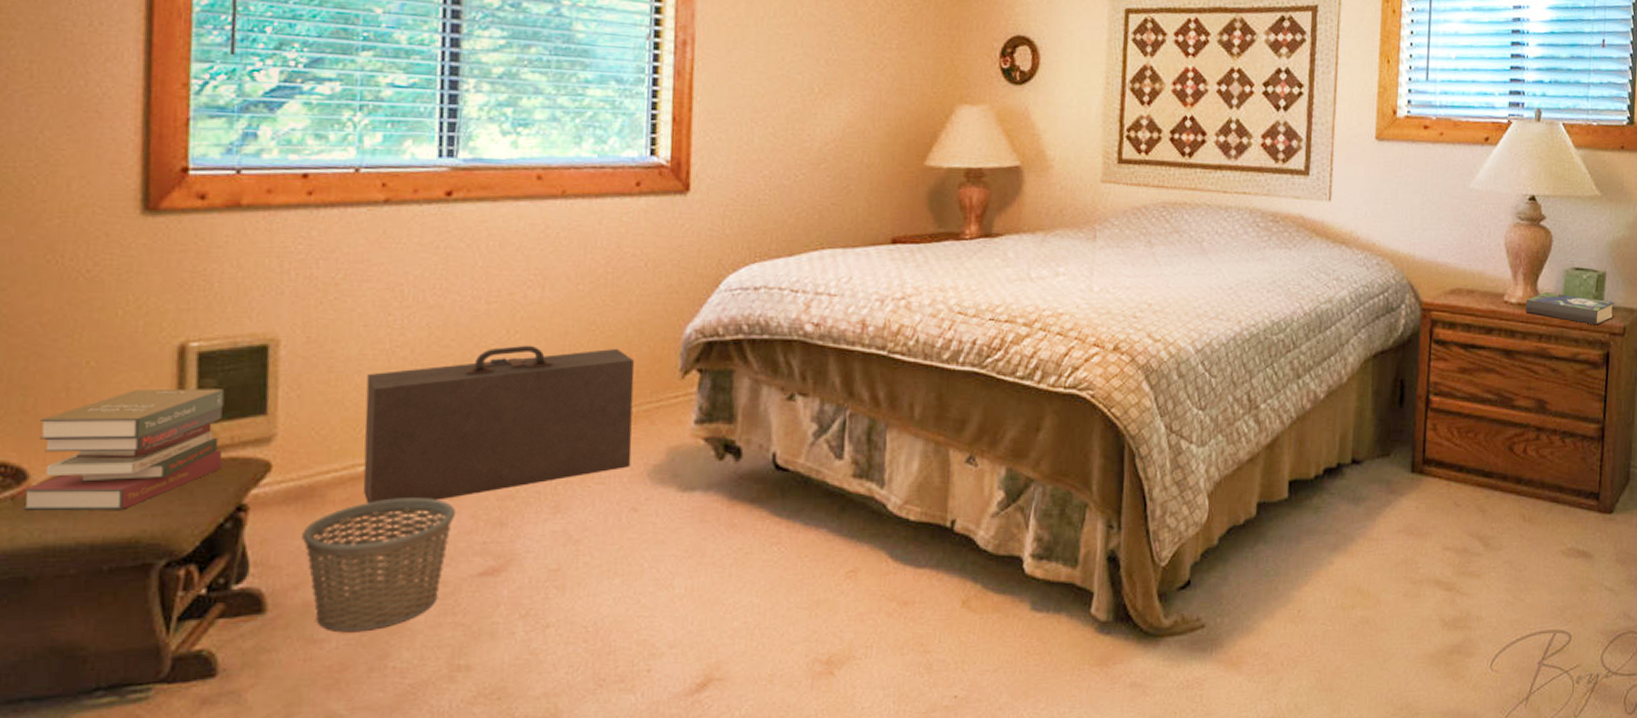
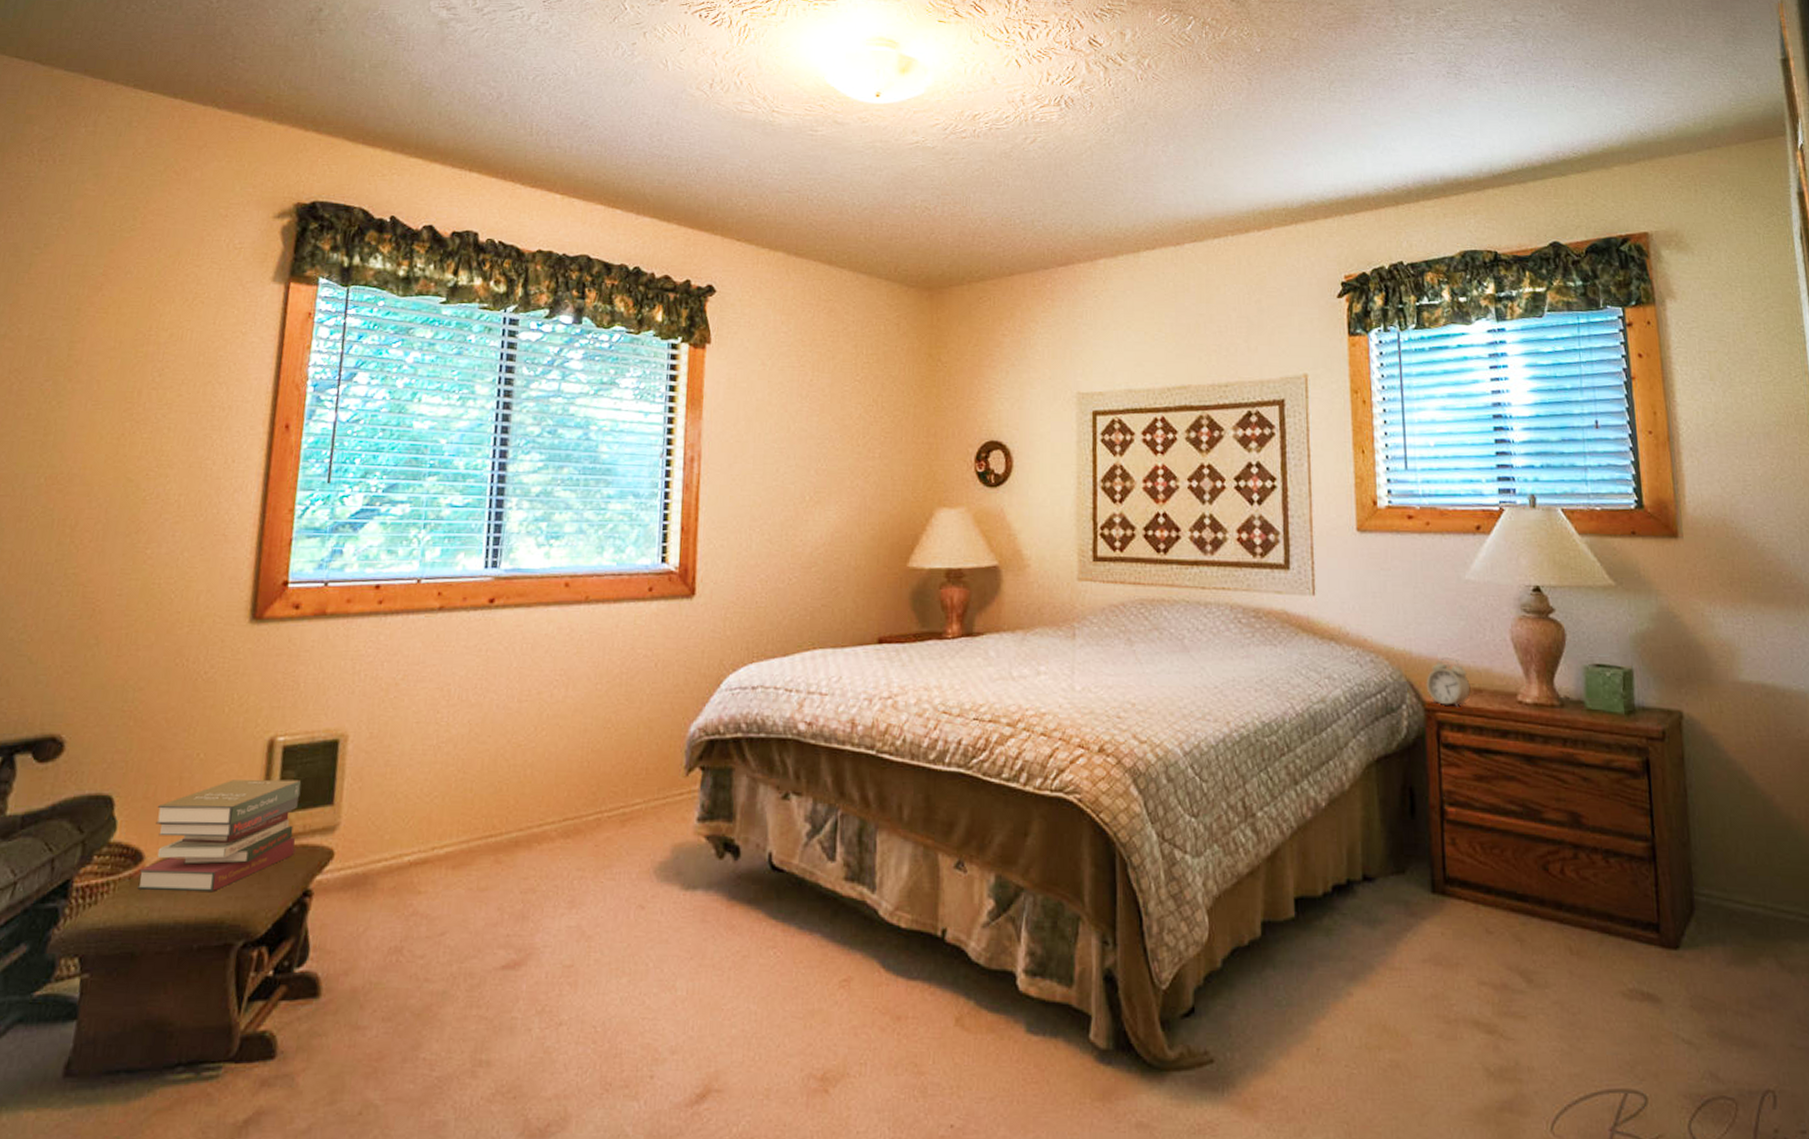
basket: present [302,497,457,633] -> none [354,888,485,1021]
suitcase: present [363,345,635,504] -> none [408,741,644,893]
alarm clock: none [1424,261,1464,308] -> present [1426,657,1471,708]
book: present [1525,292,1615,326] -> none [1543,692,1649,729]

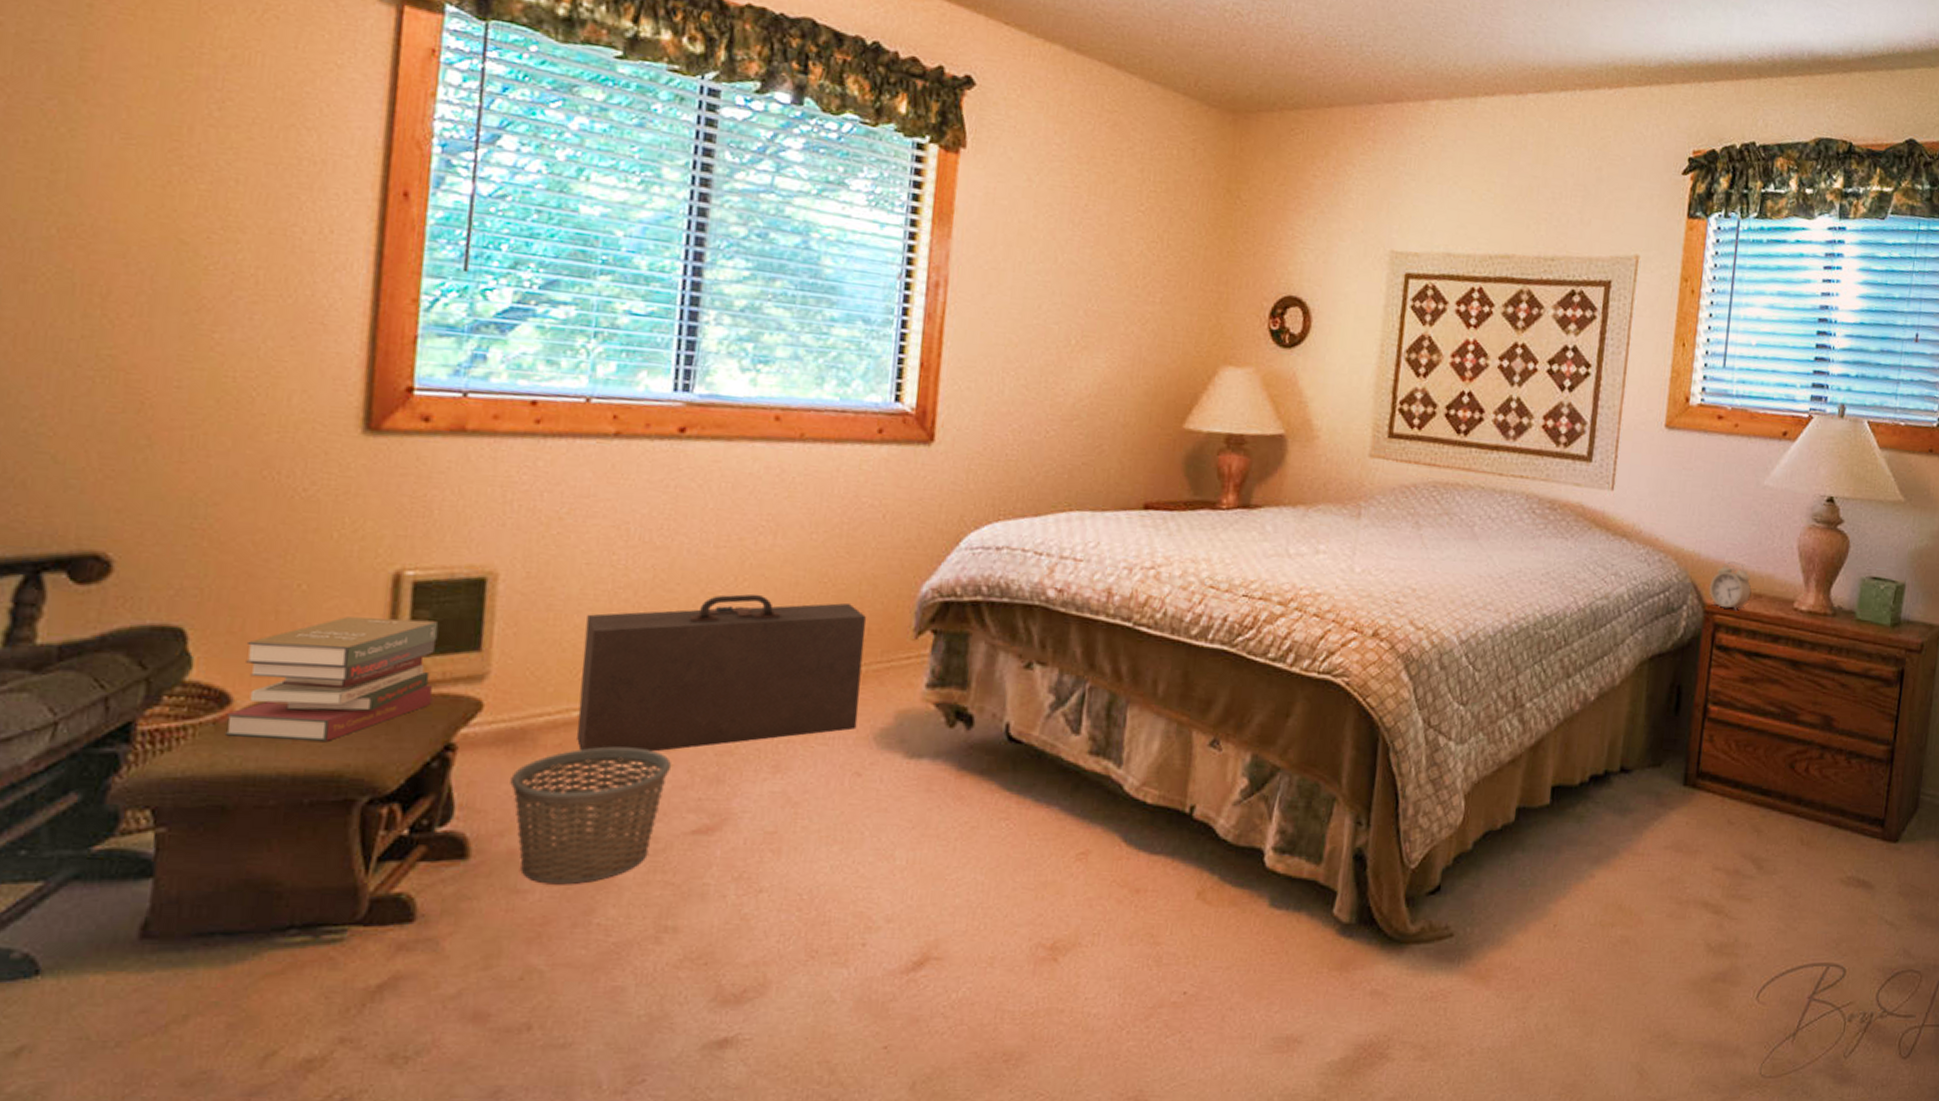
basket: none [354,888,485,1021] -> present [510,746,672,885]
suitcase: none [408,741,644,893] -> present [577,594,866,752]

